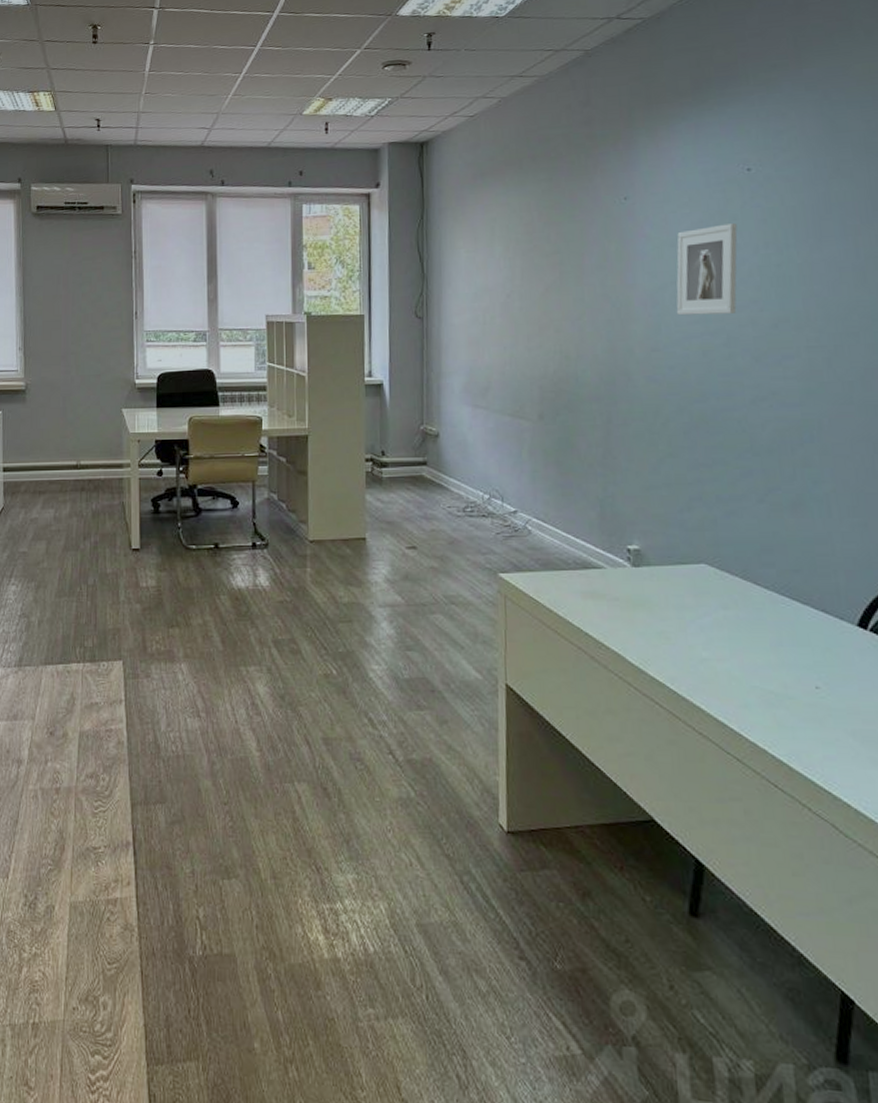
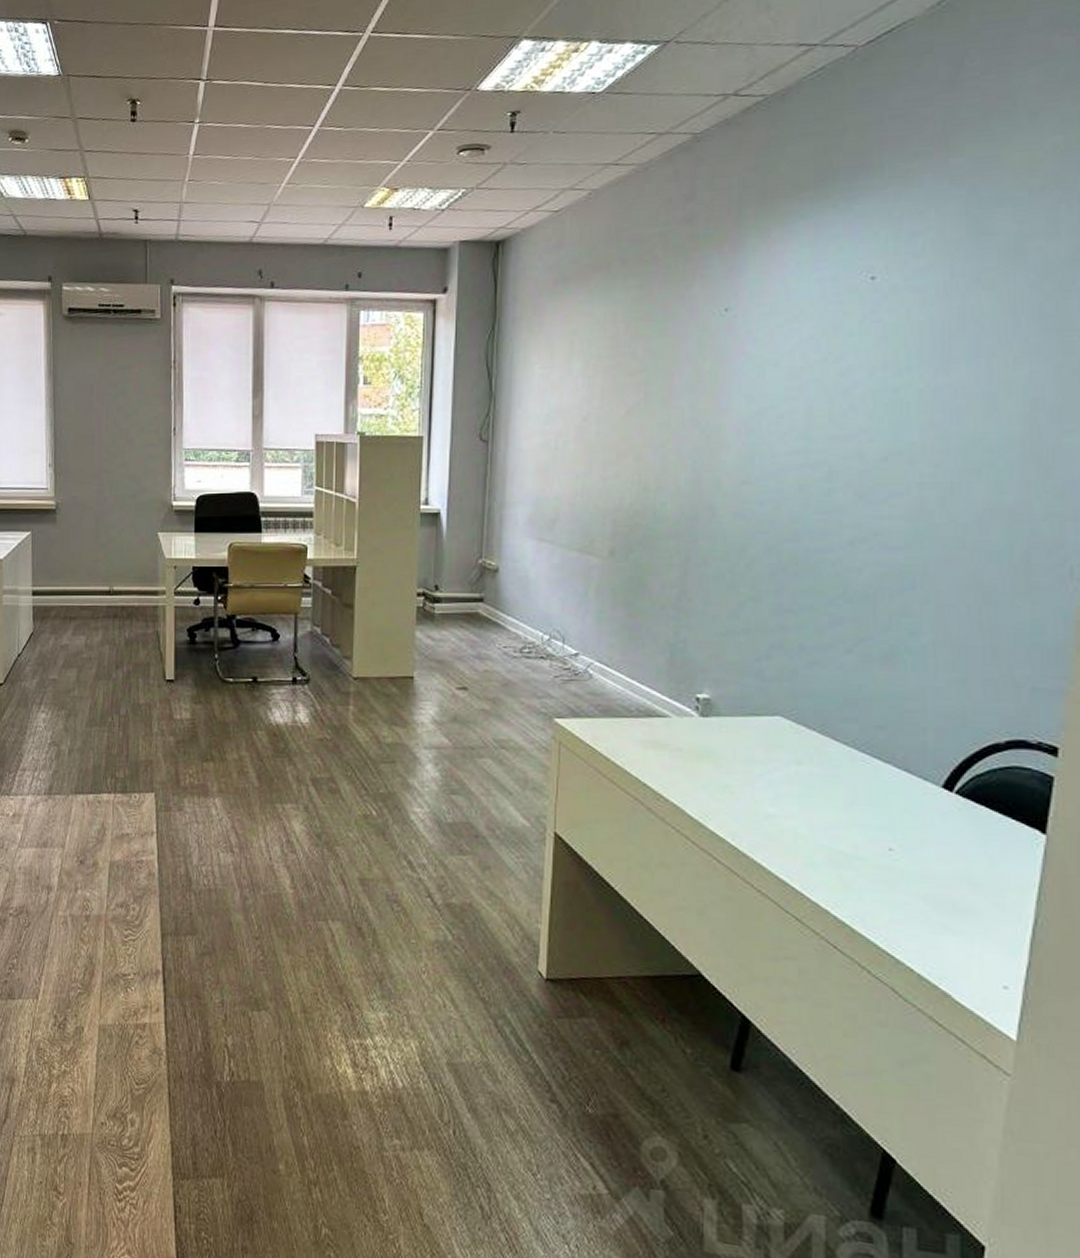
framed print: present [676,223,738,316] -> none [773,341,853,445]

